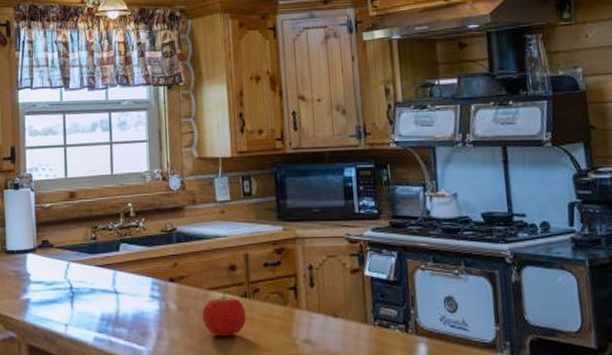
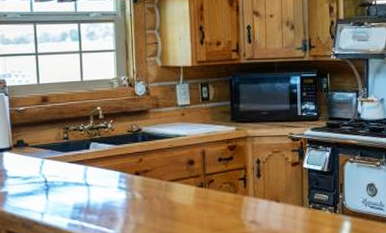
fruit: present [202,292,246,337] -> none [164,183,202,220]

